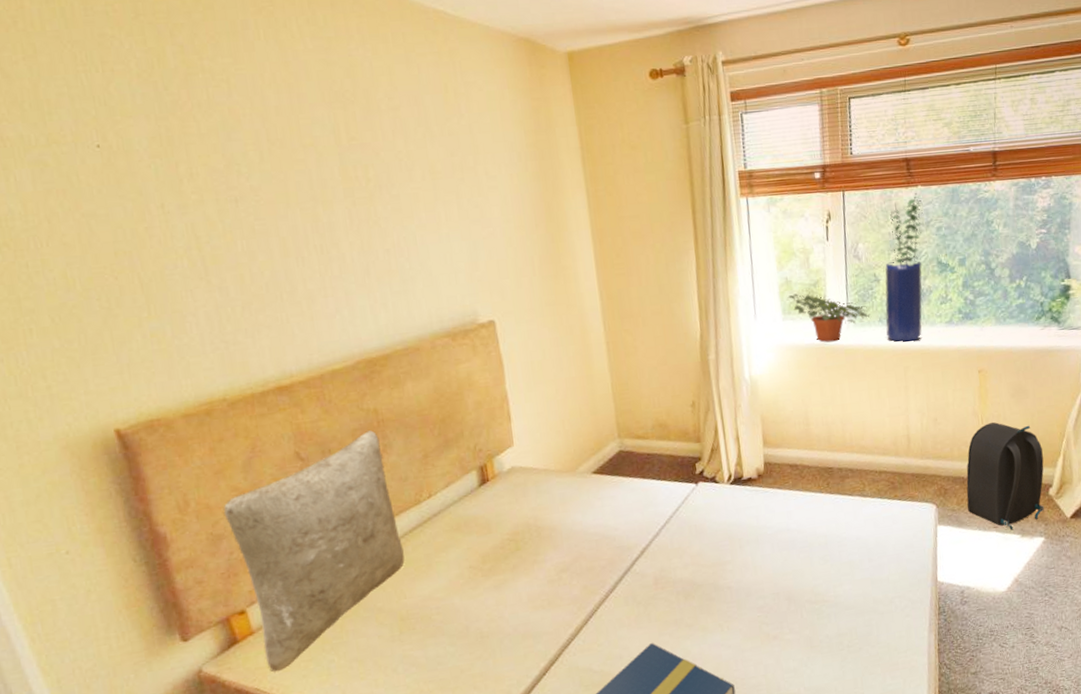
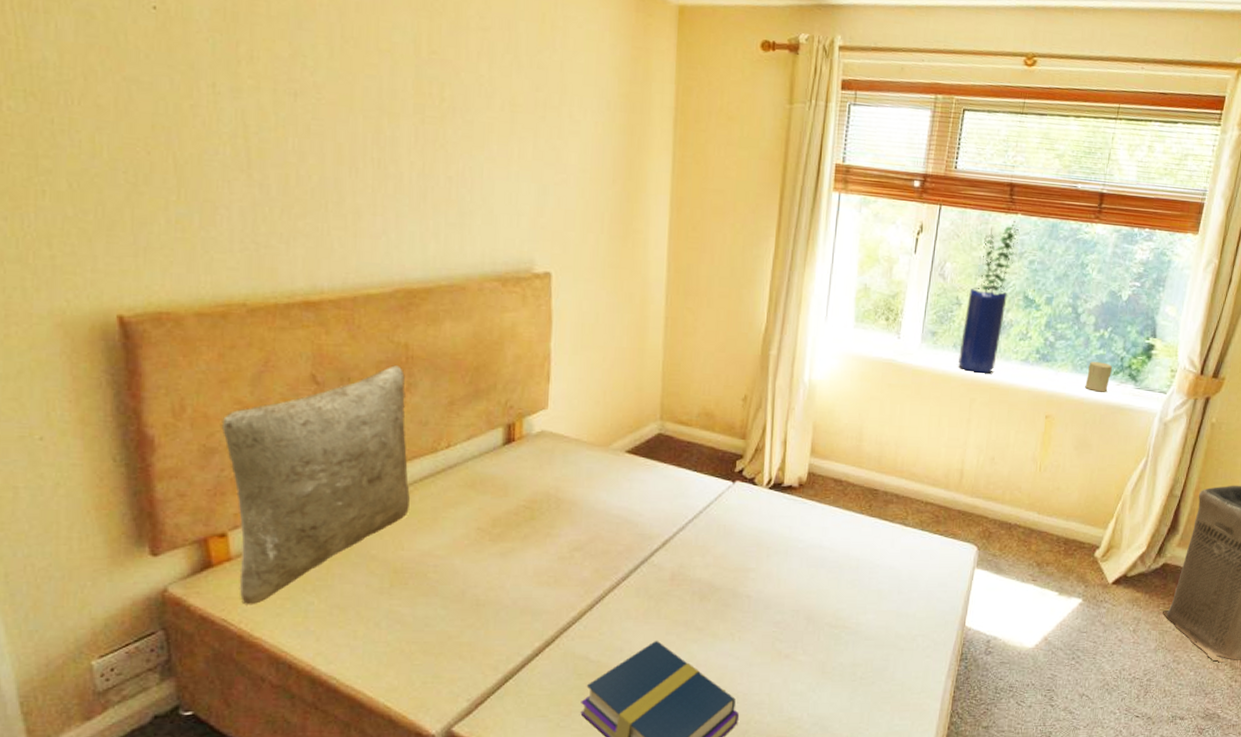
potted plant: present [787,293,870,343] -> none [863,302,945,360]
backpack: present [966,422,1045,531] -> none [1008,472,1096,586]
candle: none [1010,310,1034,340] -> present [1085,362,1113,392]

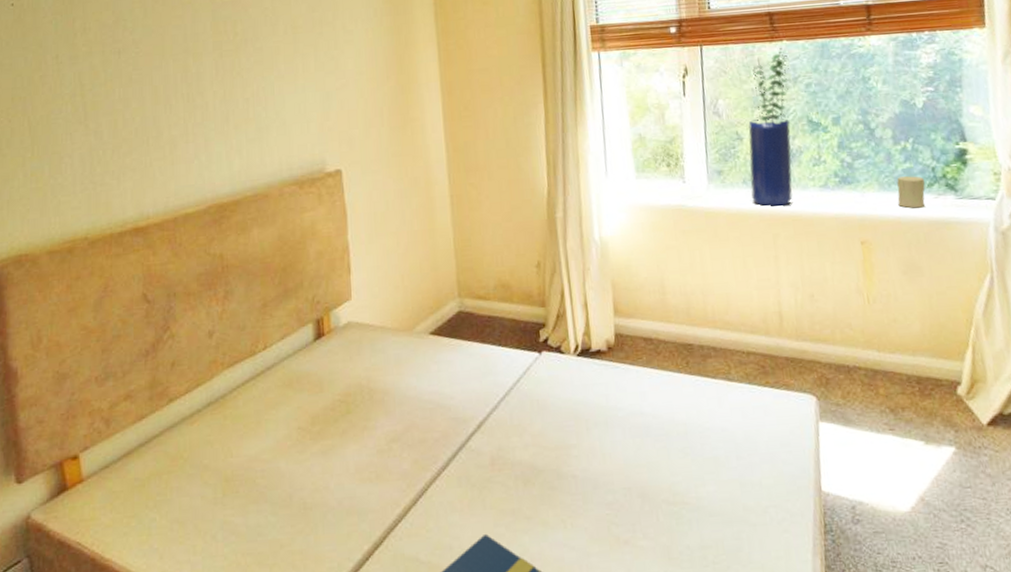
pillow: present [221,365,410,605] -> none [71,276,235,527]

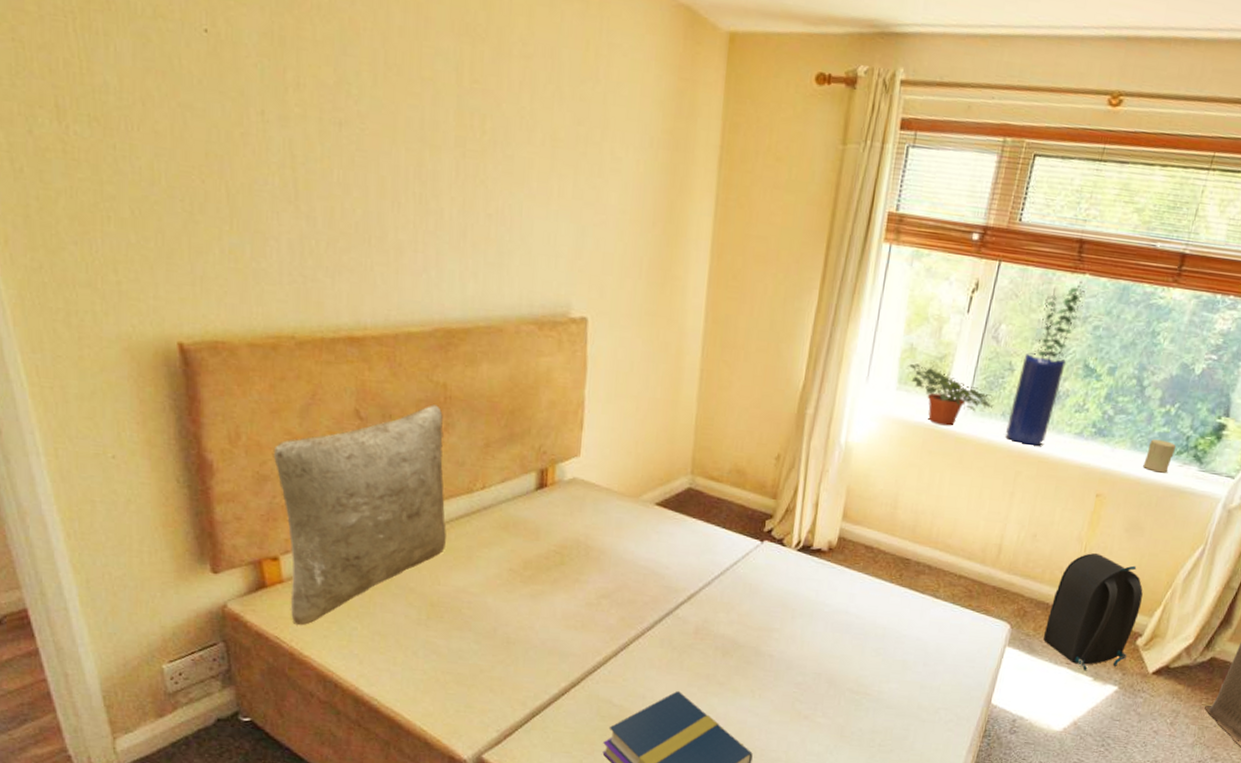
pillow: none [71,276,235,527] -> present [273,404,446,626]
potted plant: none [641,151,733,204] -> present [908,363,994,426]
backpack: none [852,303,953,435] -> present [1043,553,1143,671]

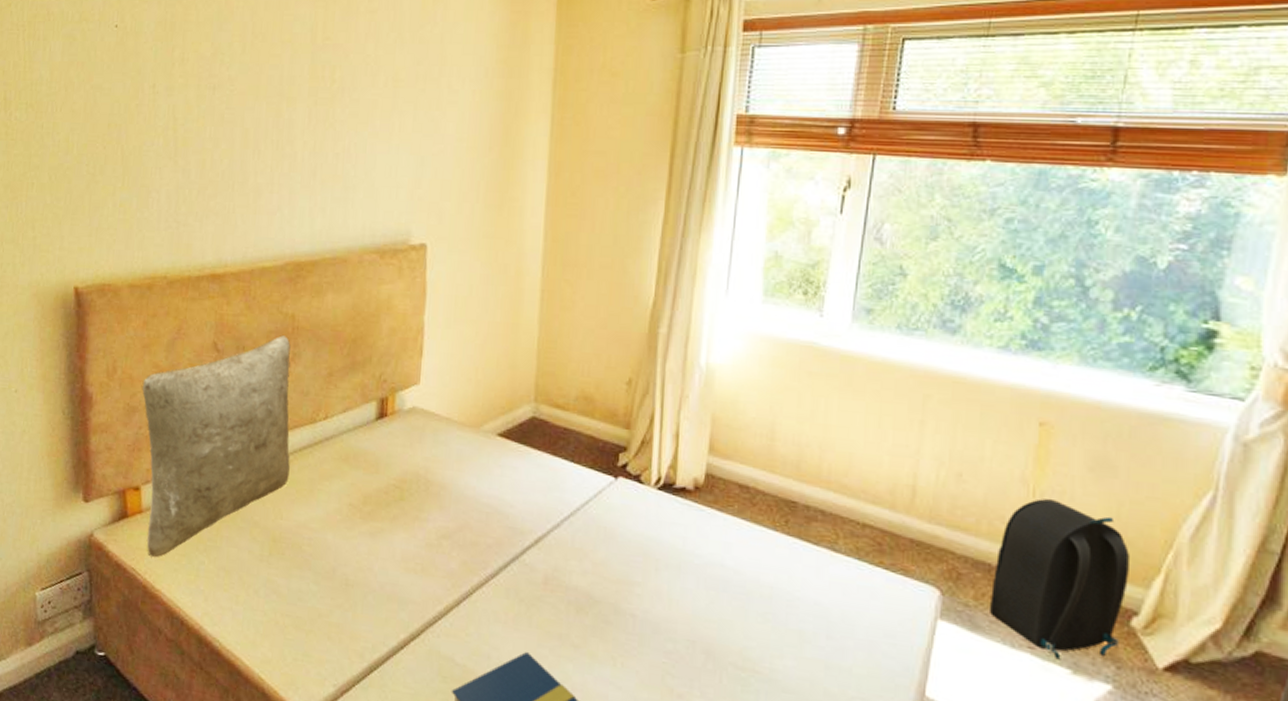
potted plant: present [908,363,994,426] -> none [773,273,886,343]
vase: present [1006,282,1085,446] -> none [905,170,988,363]
candle: present [1143,439,1177,473] -> none [1102,352,1147,395]

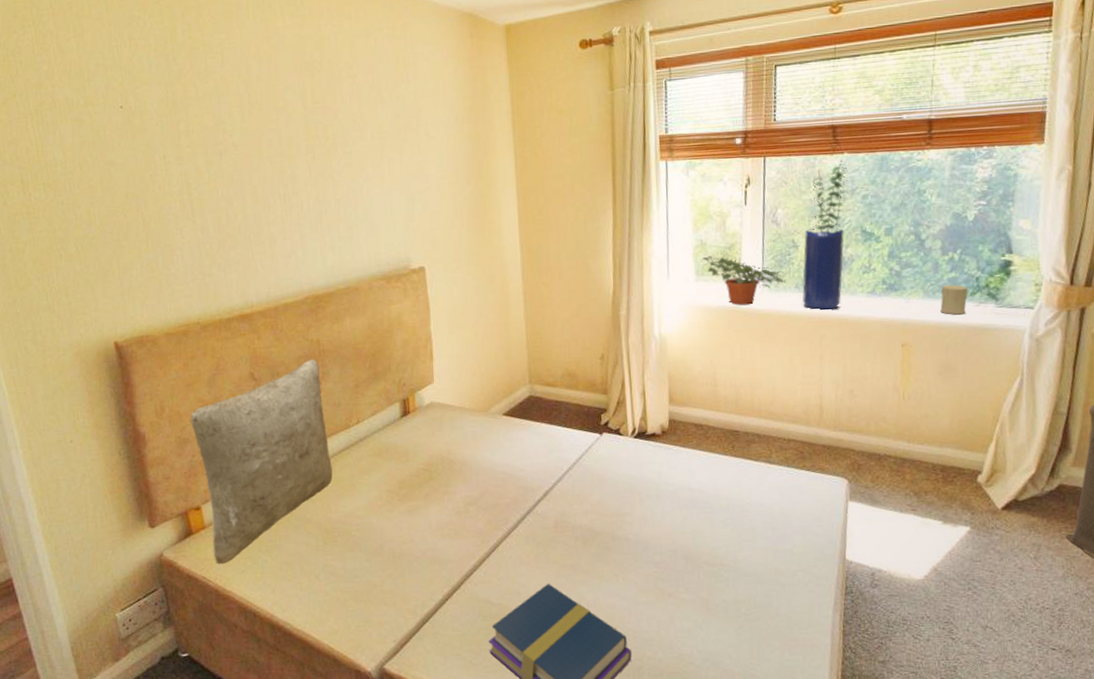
potted plant: none [773,273,886,343] -> present [701,256,786,306]
vase: none [905,170,988,363] -> present [802,160,848,310]
backpack: present [988,499,1129,660] -> none [882,400,973,515]
candle: none [1102,352,1147,395] -> present [940,285,968,315]

